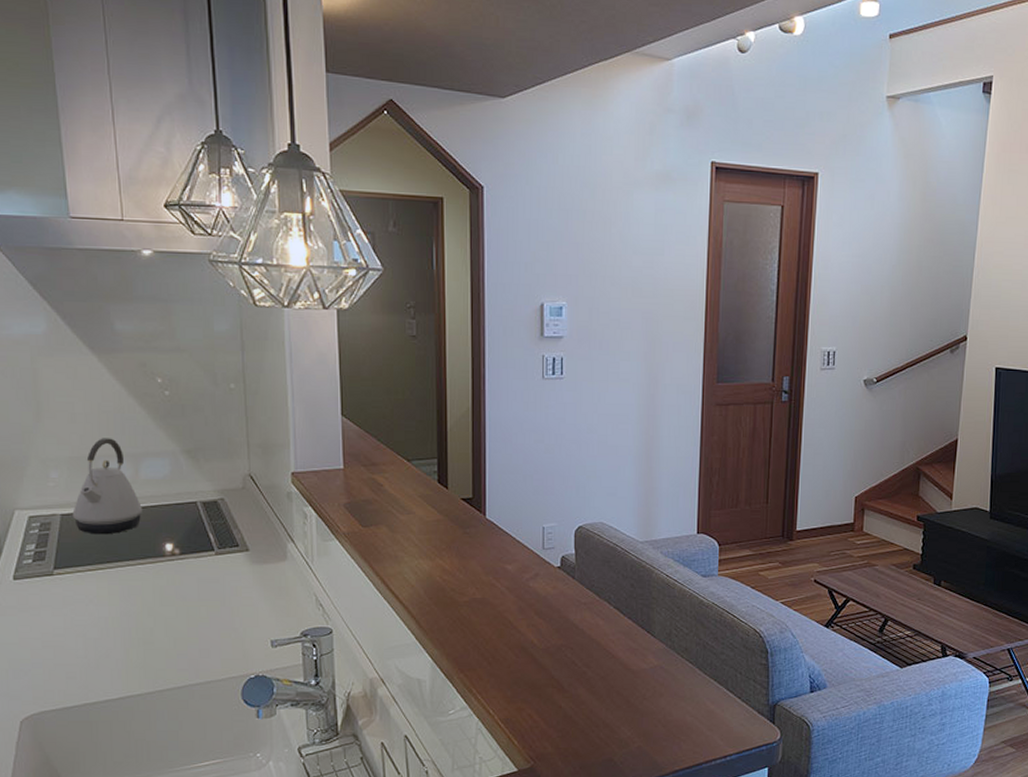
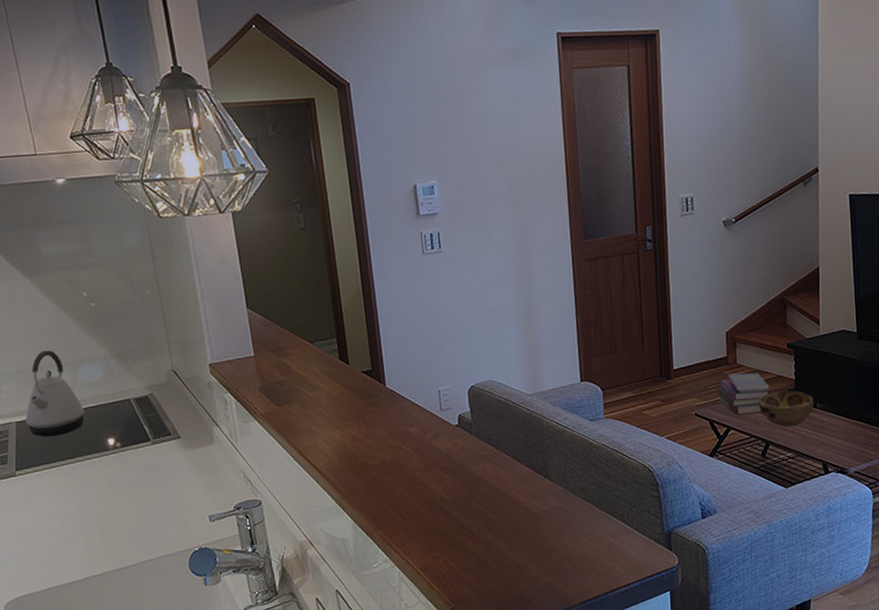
books: none [840,541,895,586] -> present [718,373,770,415]
decorative bowl: none [881,564,939,604] -> present [759,390,814,427]

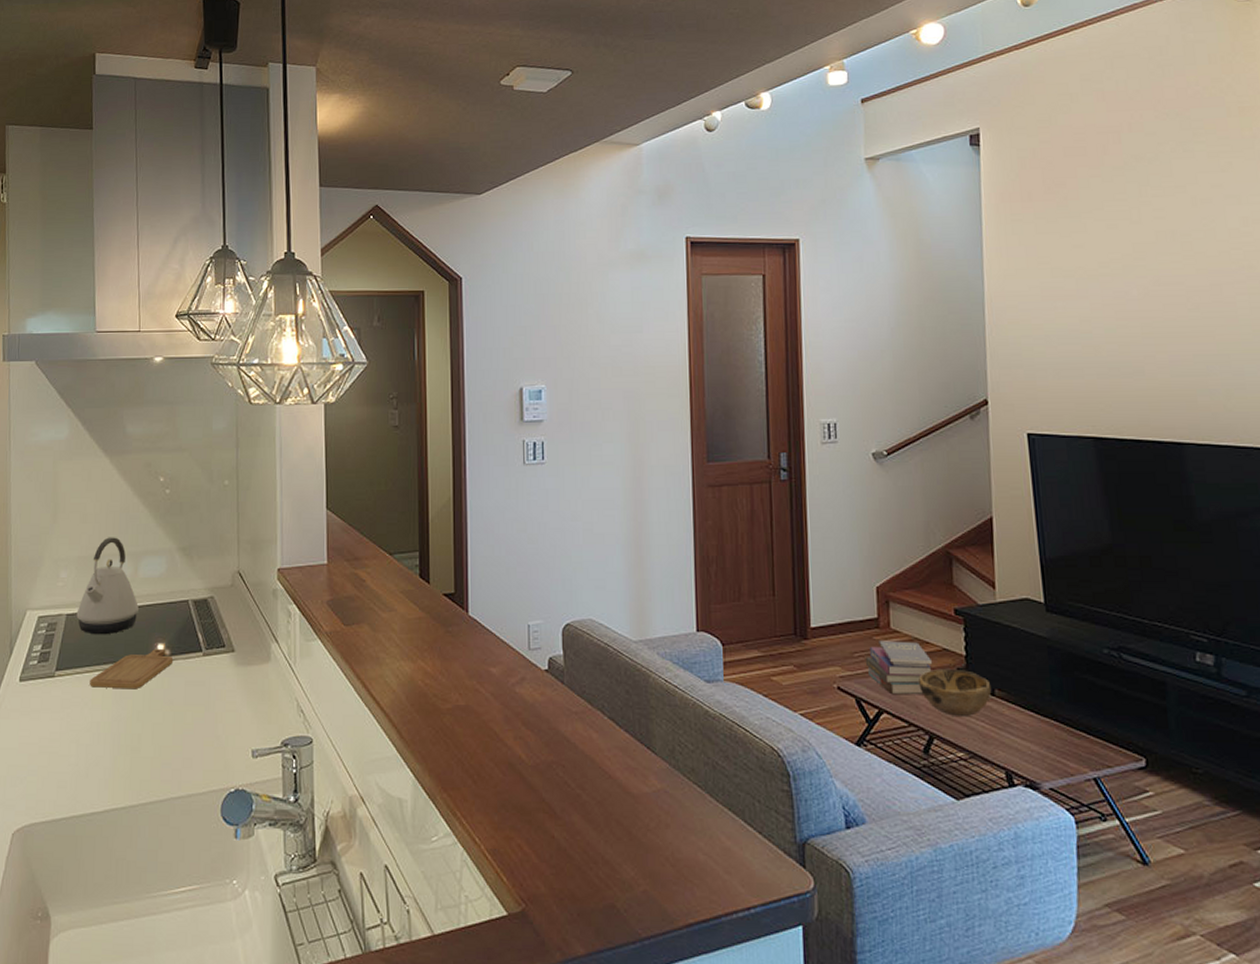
chopping board: none [50,442,126,481] -> present [90,648,174,690]

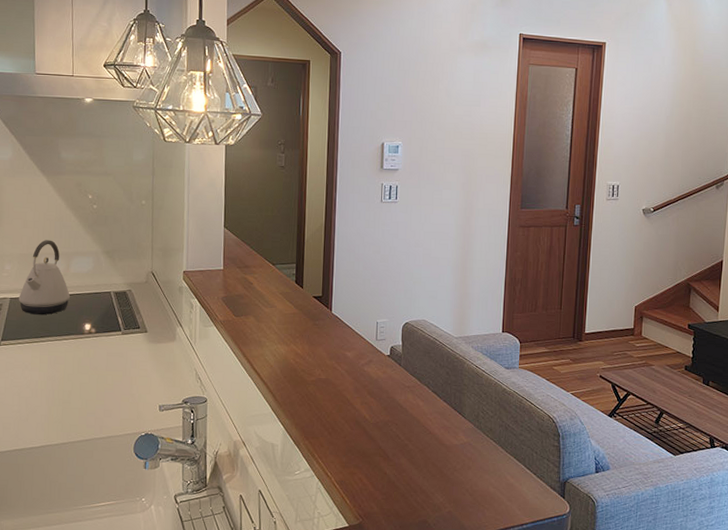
chopping board: present [90,648,174,690] -> none [29,327,98,358]
books: present [866,640,933,695] -> none [622,344,669,383]
decorative bowl: present [919,668,992,718] -> none [657,365,707,400]

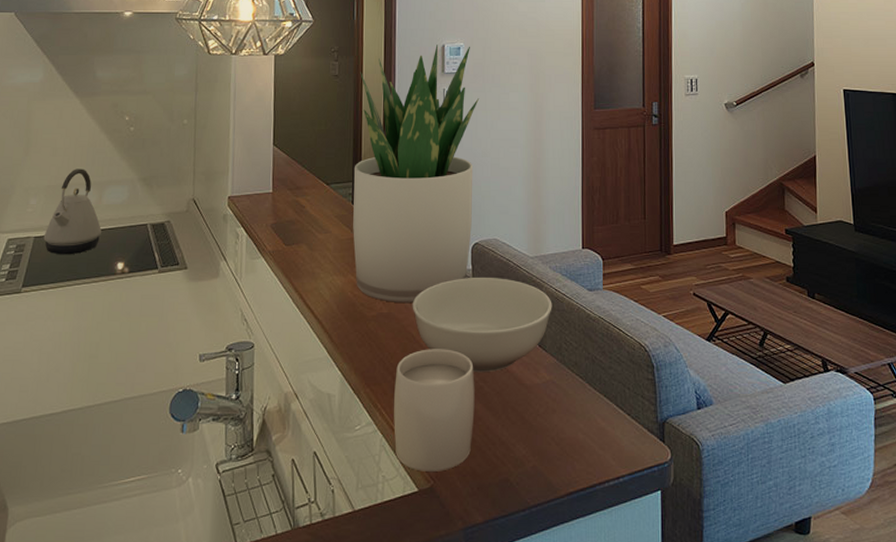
planter: none [296,142,415,371] -> present [353,45,480,302]
mug: none [328,411,401,512] -> present [393,349,475,472]
bowl: none [347,352,473,433] -> present [412,277,552,372]

